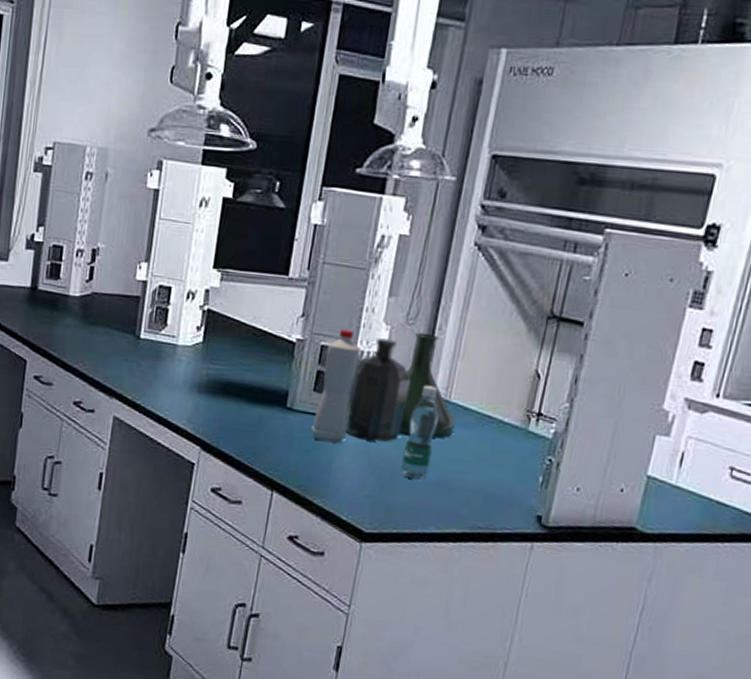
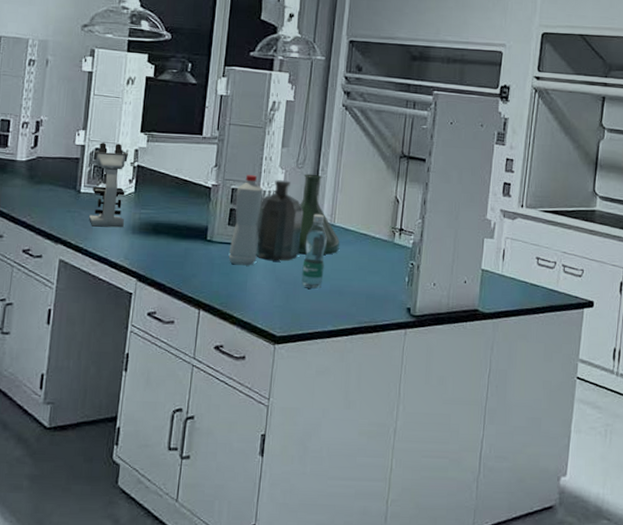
microscope: none [148,279,197,385] -> present [89,143,128,228]

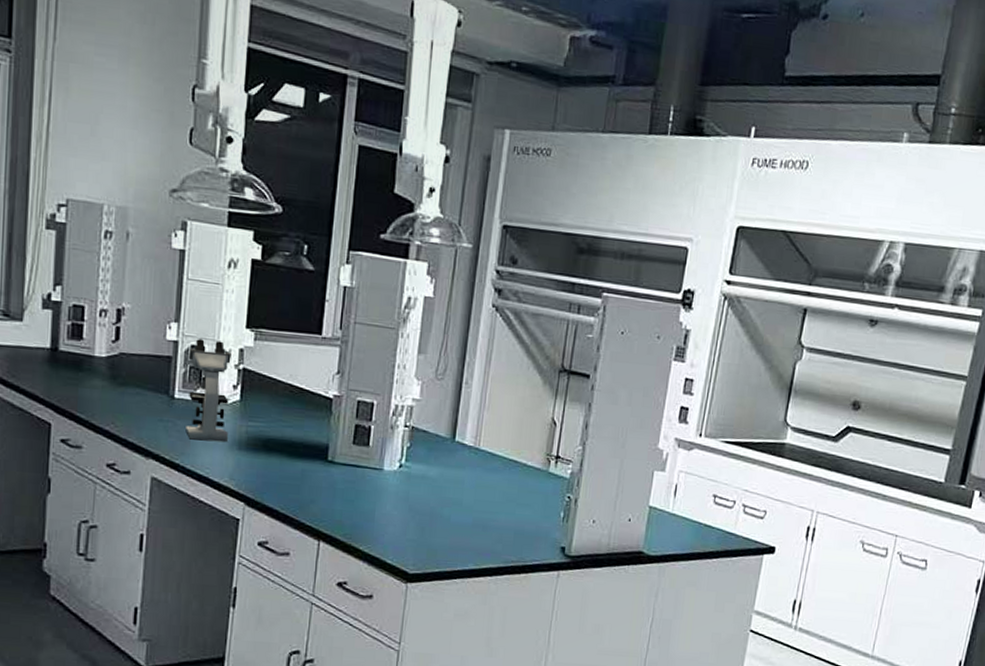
bottle: present [228,175,264,266] -> none [353,385,396,493]
bottle: present [256,180,304,261] -> none [386,392,443,488]
flask: present [297,173,340,255] -> none [435,386,486,483]
bottle: present [301,214,327,289] -> none [439,435,470,522]

